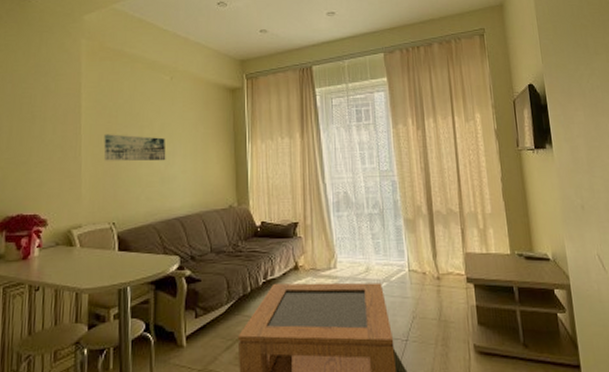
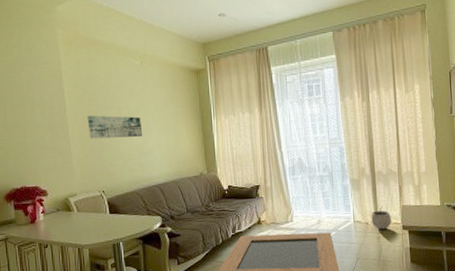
plant pot: none [429,253,453,282] -> present [371,206,391,230]

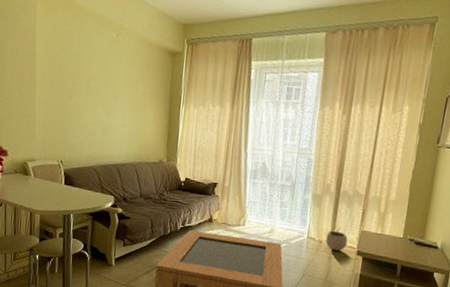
wall art: present [87,115,143,139] -> none [55,82,109,113]

